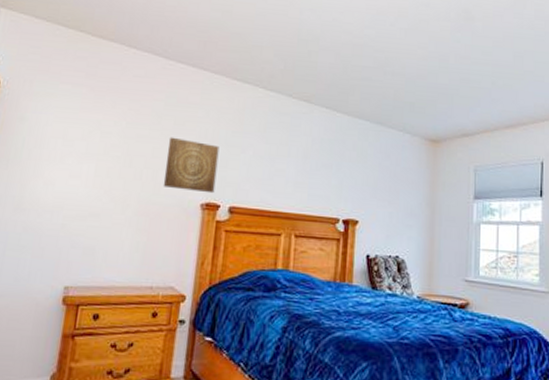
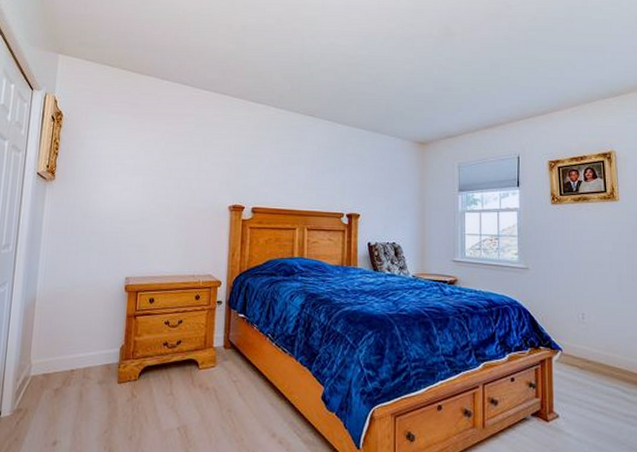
wall art: present [163,137,220,194] -> none [197,152,241,197]

